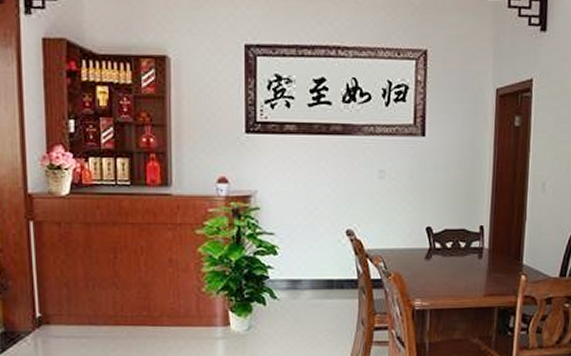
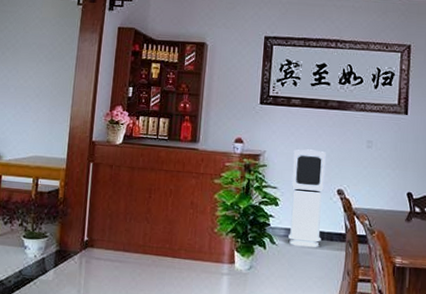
air purifier: none [291,185,332,299] -> present [288,149,327,248]

